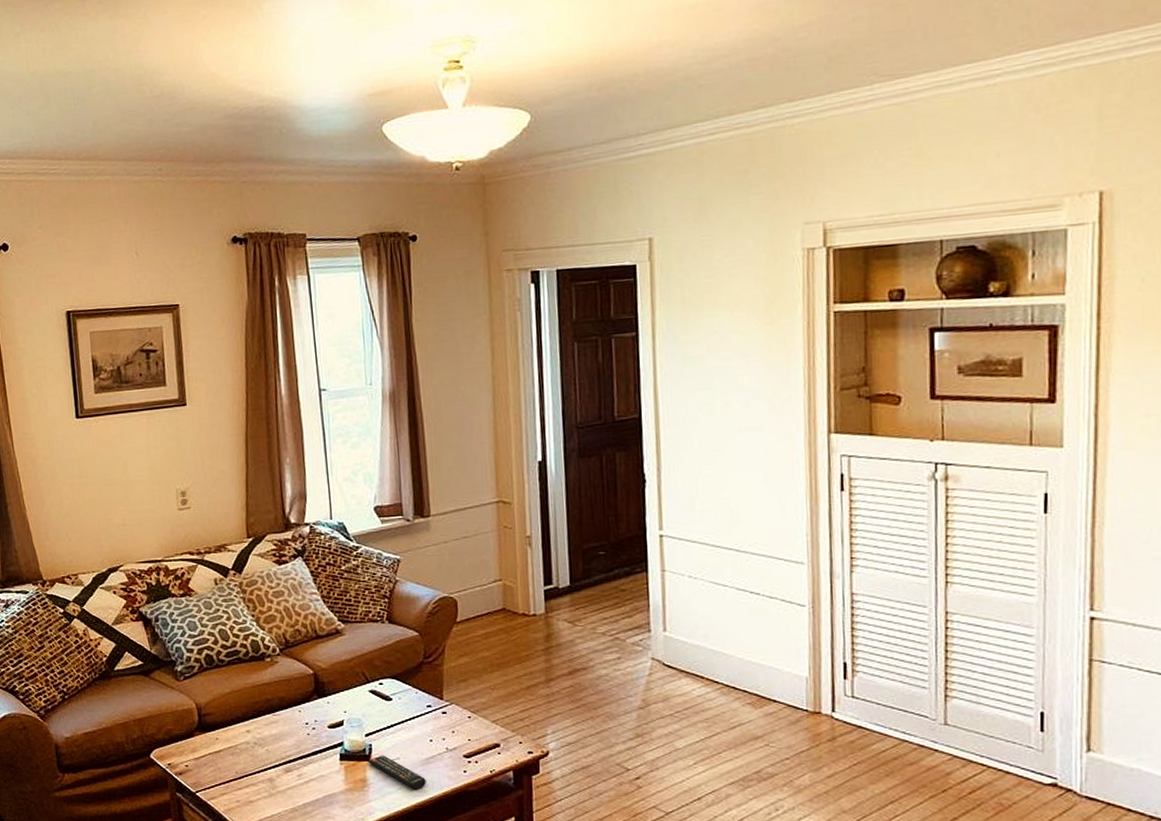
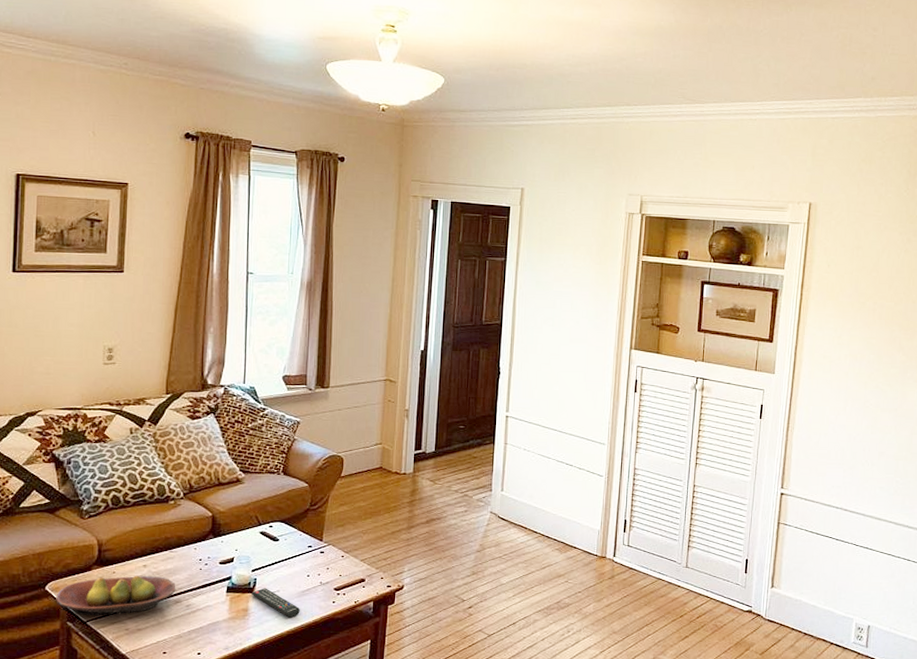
fruit bowl: none [161,741,285,787] -> present [56,575,176,616]

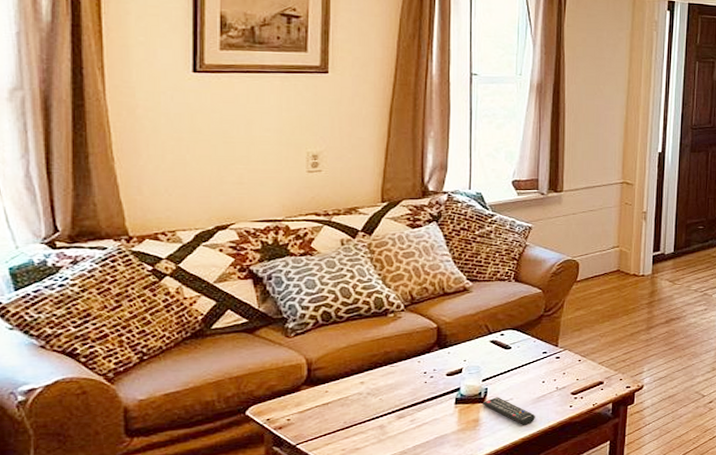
fruit bowl: present [56,575,176,616] -> none [259,392,398,439]

